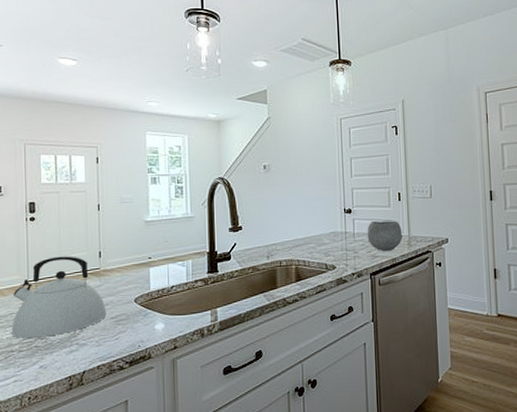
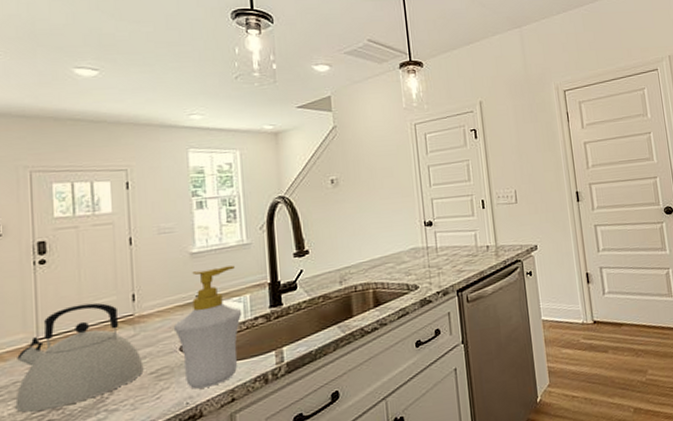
soap bottle: none [130,234,185,335] -> present [173,265,243,389]
bowl: present [367,220,402,252] -> none [450,230,489,265]

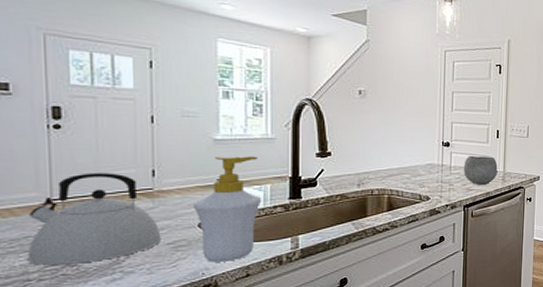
bowl: none [450,230,489,265] -> present [463,155,498,186]

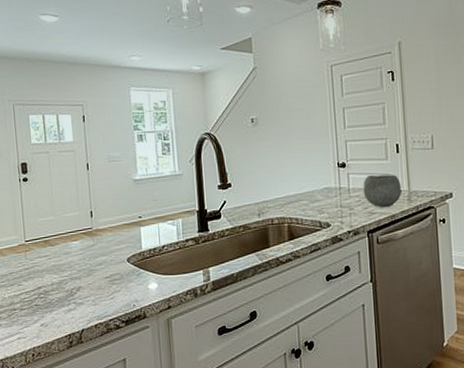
kettle: present [27,173,161,265] -> none [12,216,101,297]
soap bottle: present [192,156,262,262] -> none [122,193,176,295]

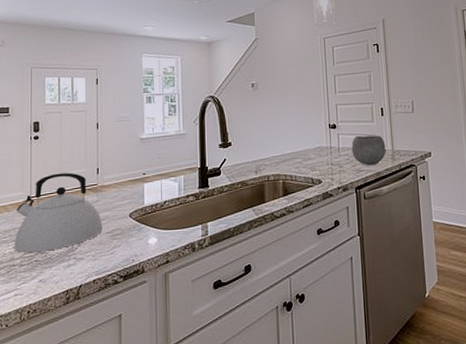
kettle: none [12,216,101,297] -> present [14,172,103,253]

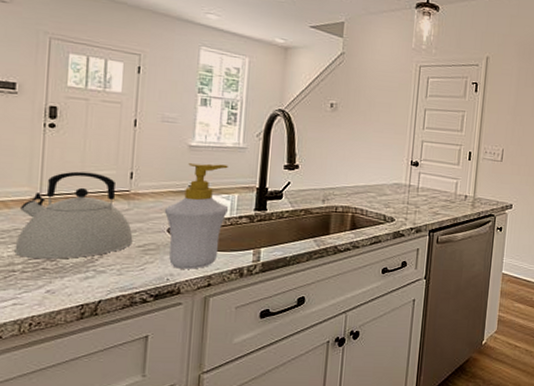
soap bottle: none [125,151,177,249] -> present [164,163,229,269]
bowl: present [351,135,386,166] -> none [431,177,468,210]

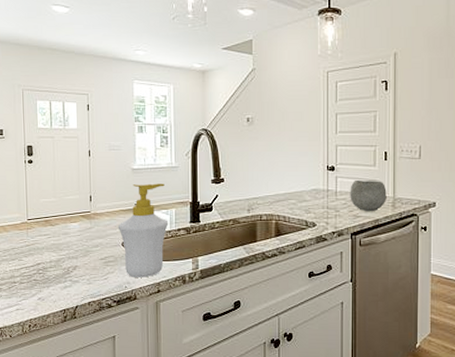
kettle: present [14,171,133,259] -> none [14,198,96,272]
bowl: none [431,177,468,210] -> present [350,179,387,212]

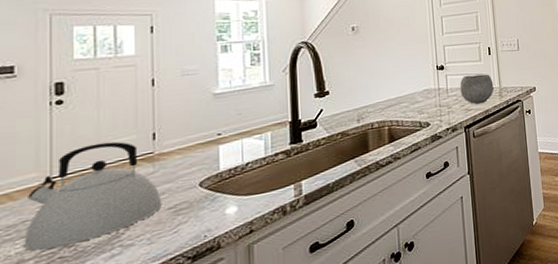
kettle: none [14,198,96,272] -> present [24,141,162,251]
soap bottle: present [118,183,169,278] -> none [193,105,263,222]

